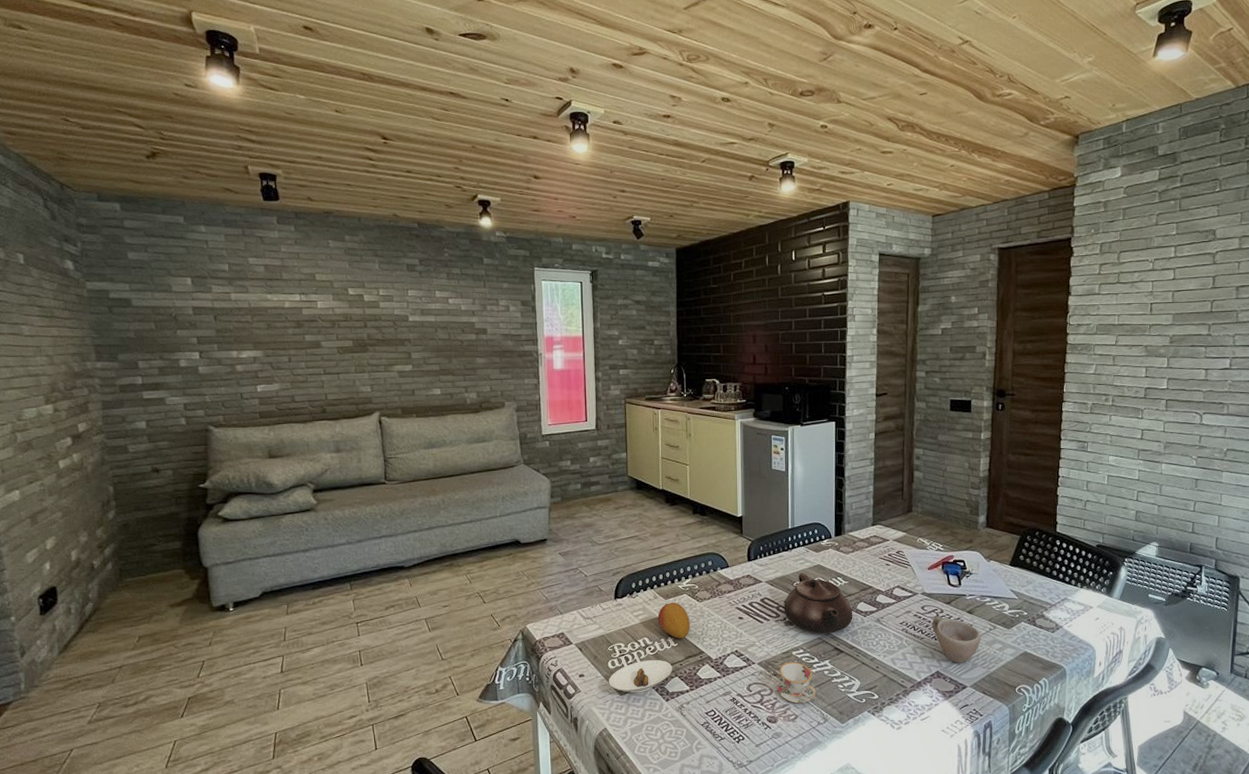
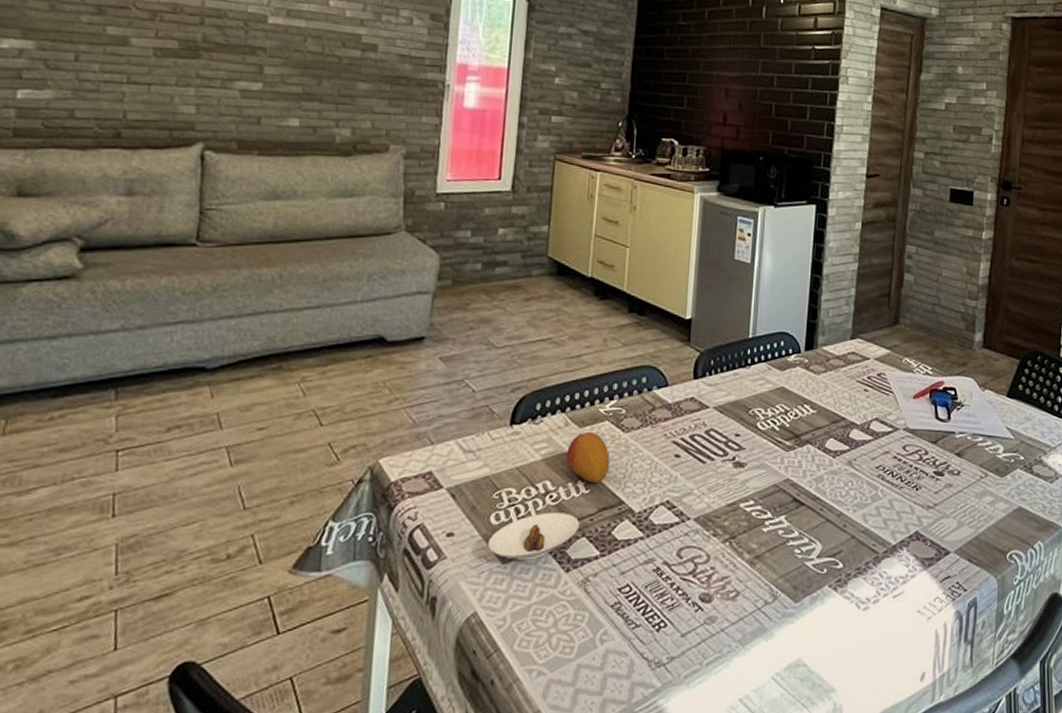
teacup: present [778,662,816,704] -> none [716,518,766,576]
teapot: present [784,573,853,633] -> none [734,397,820,479]
cup: present [932,616,982,663] -> none [913,459,971,521]

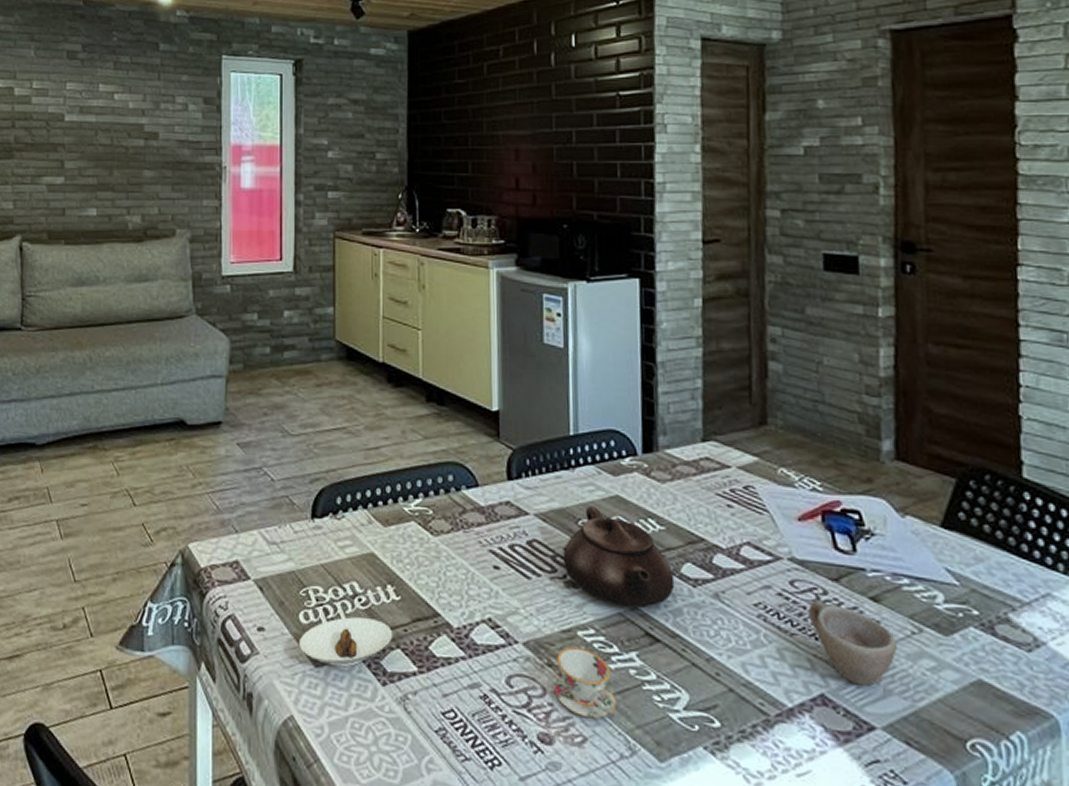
fruit: present [566,431,610,484] -> none [372,531,421,591]
teacup: none [716,518,766,576] -> present [554,647,617,719]
teapot: none [734,397,820,479] -> present [563,506,675,608]
cup: none [913,459,971,521] -> present [808,600,898,686]

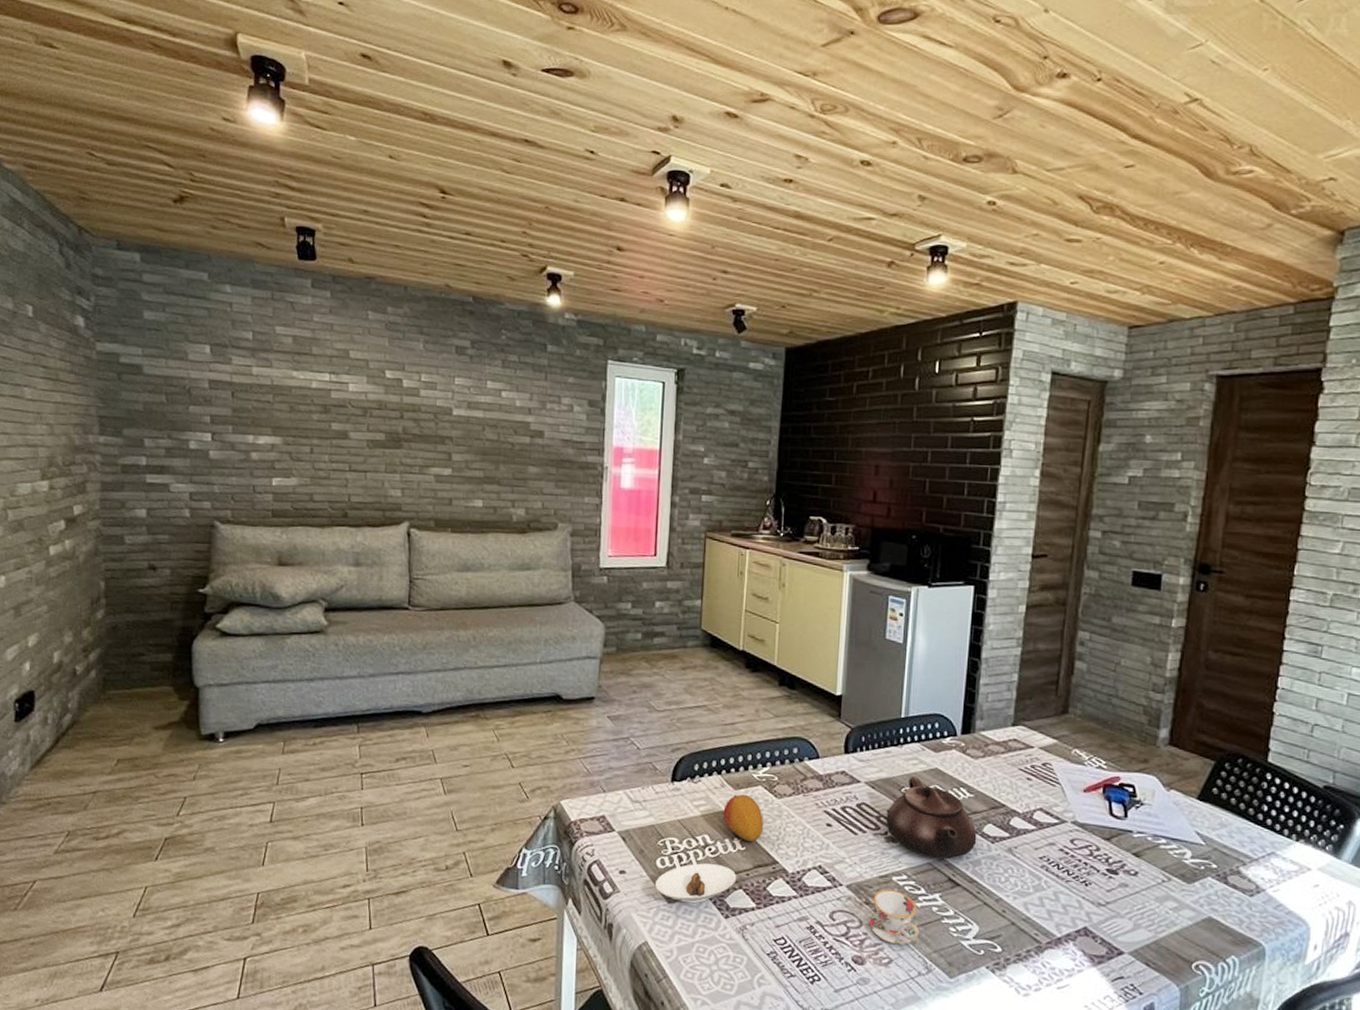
fruit: none [372,531,421,591] -> present [723,794,764,843]
cup: present [808,600,898,686] -> none [1082,854,1150,921]

